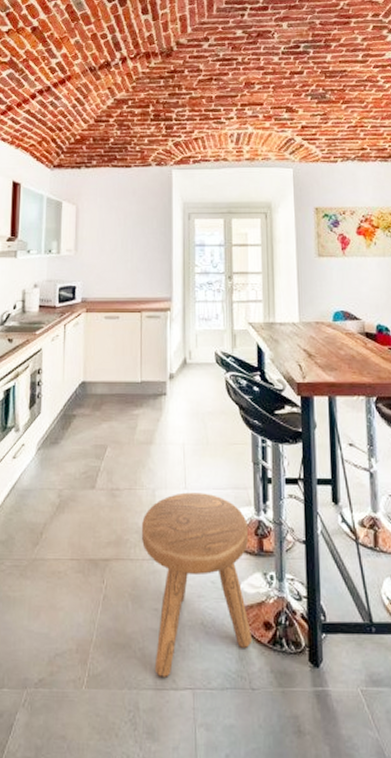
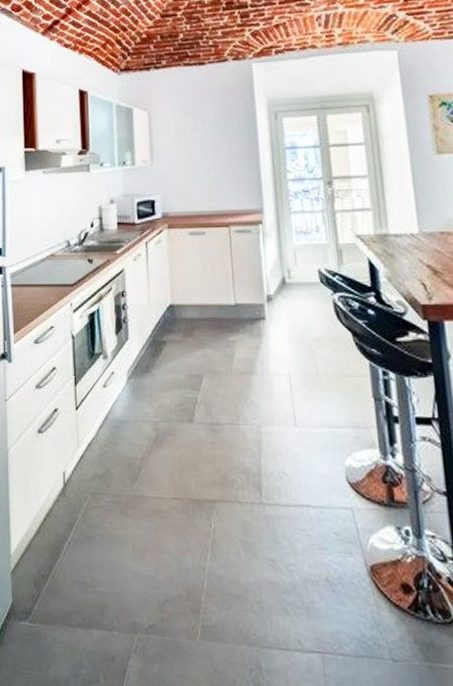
stool: present [141,492,253,677] -> none [248,430,390,637]

